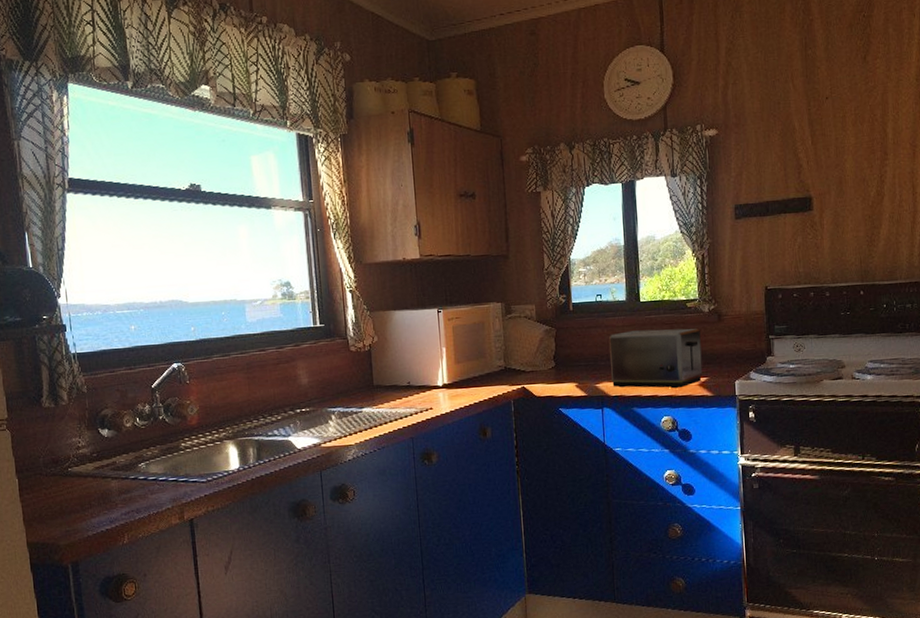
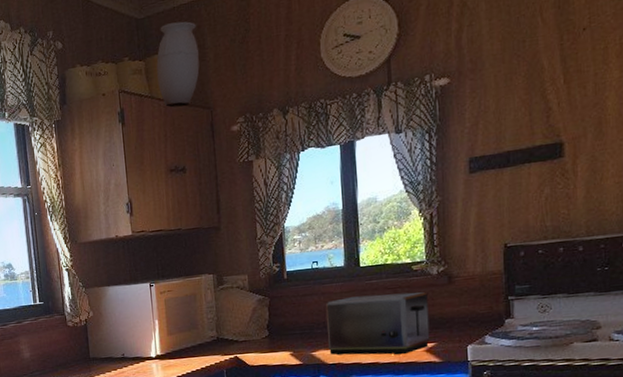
decorative vase: none [447,48,490,133] -> present [156,21,200,108]

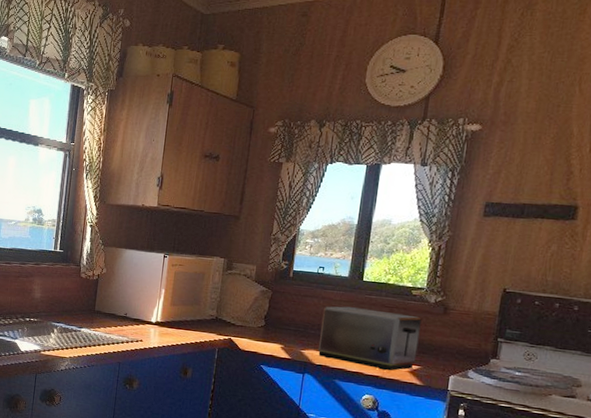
decorative vase: present [156,21,200,108] -> none [209,24,256,100]

